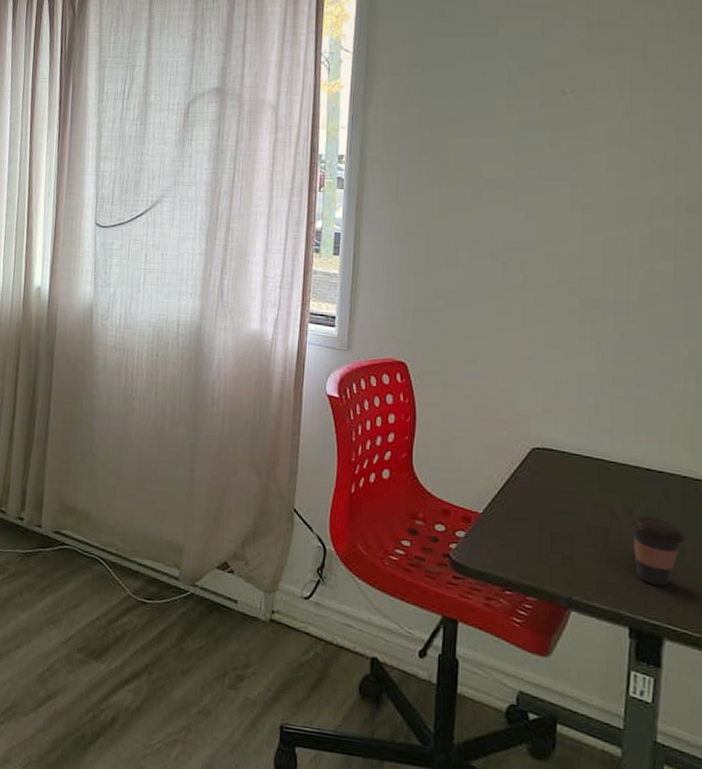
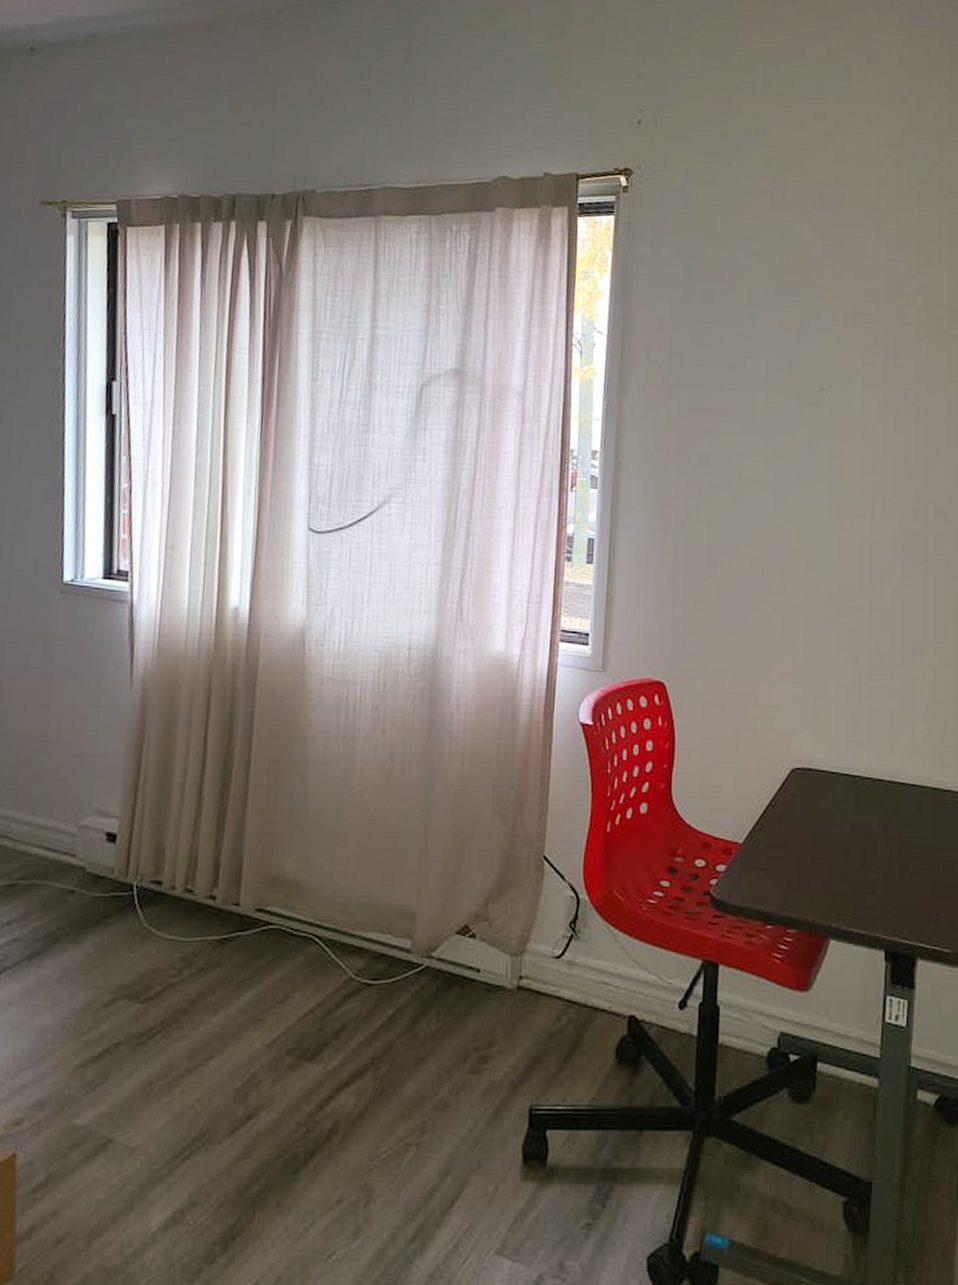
coffee cup: present [630,516,686,586] -> none [885,832,936,904]

